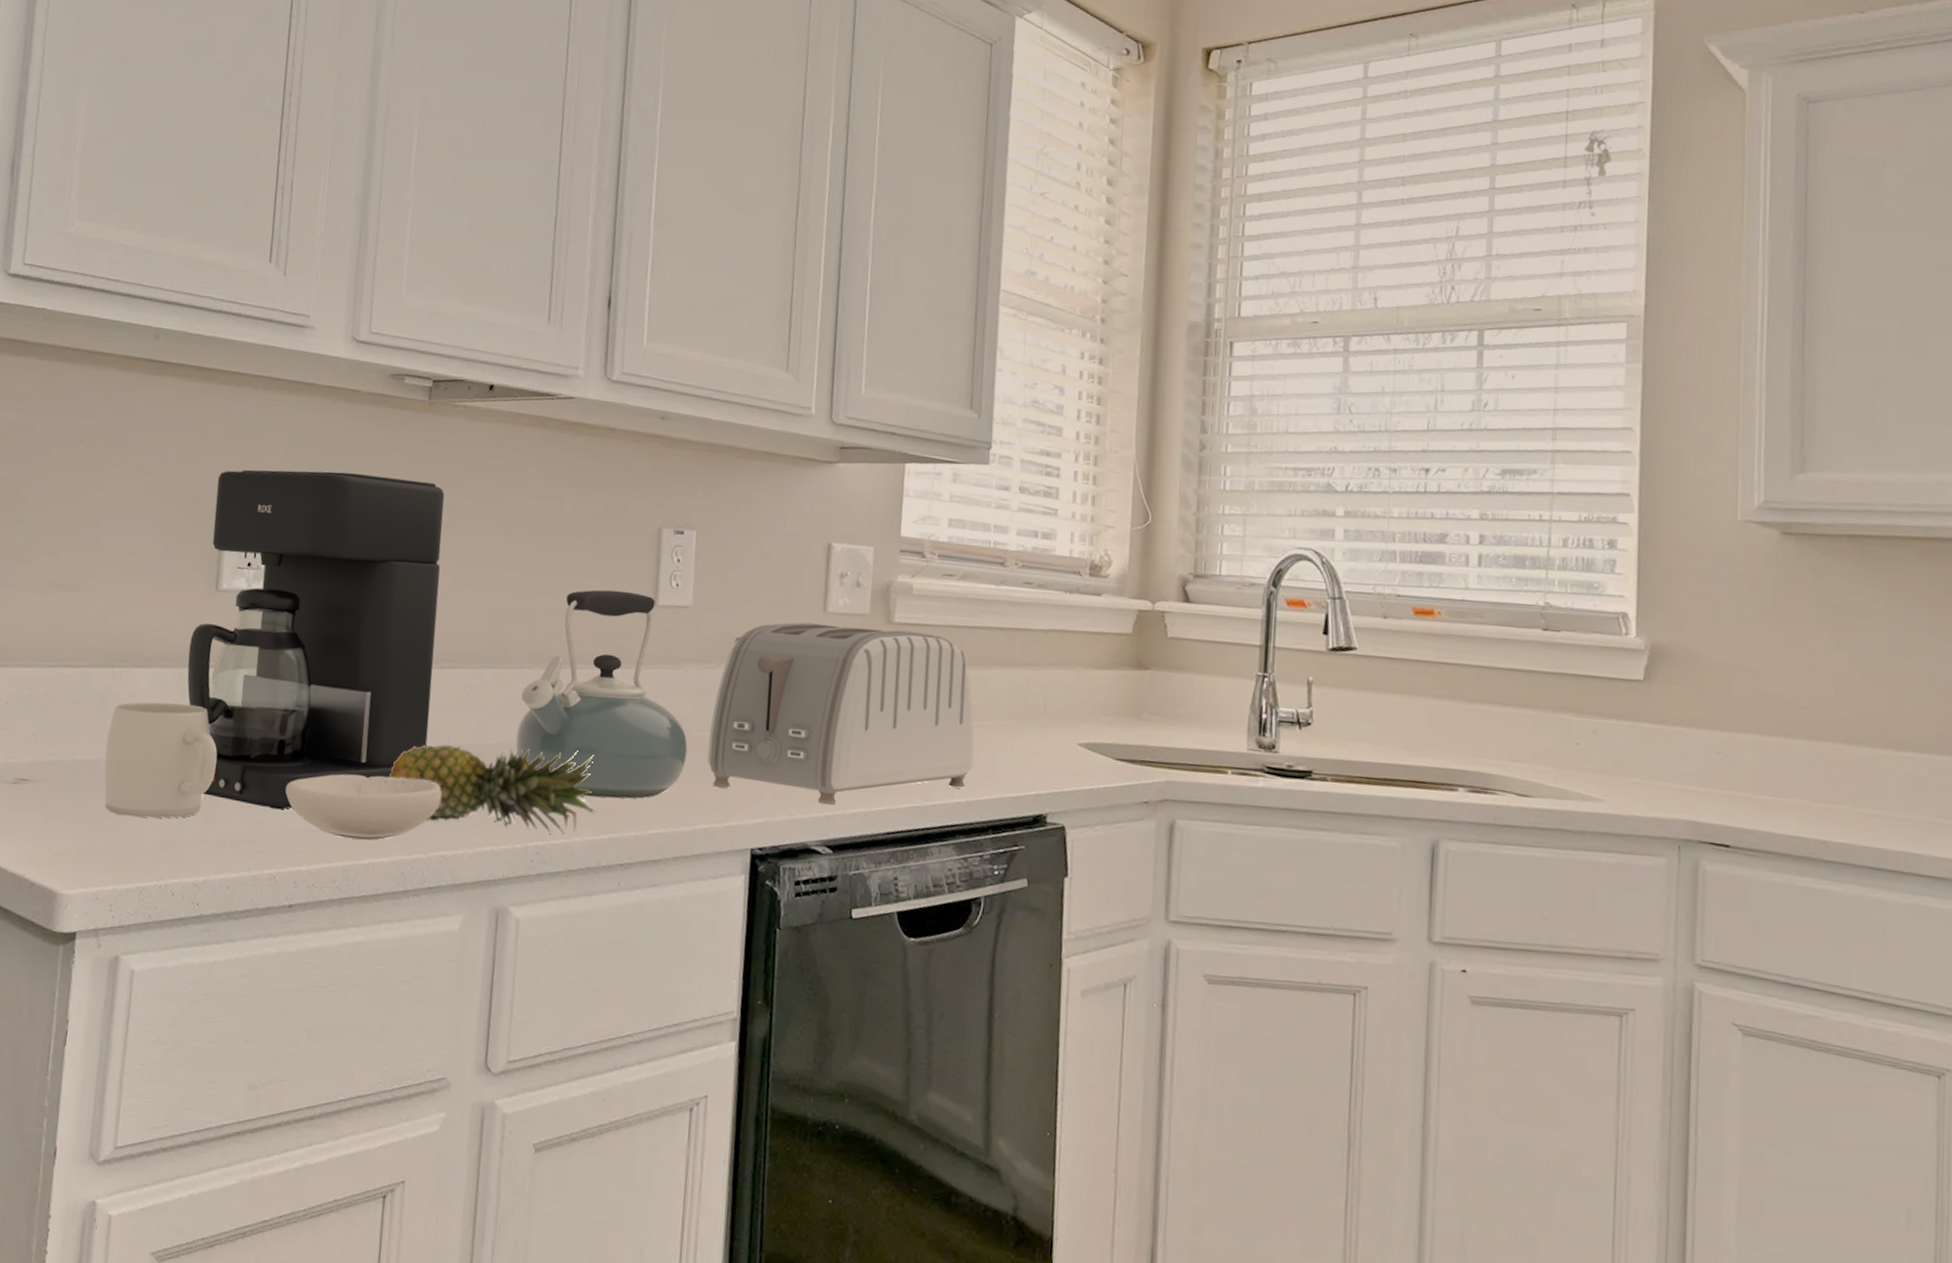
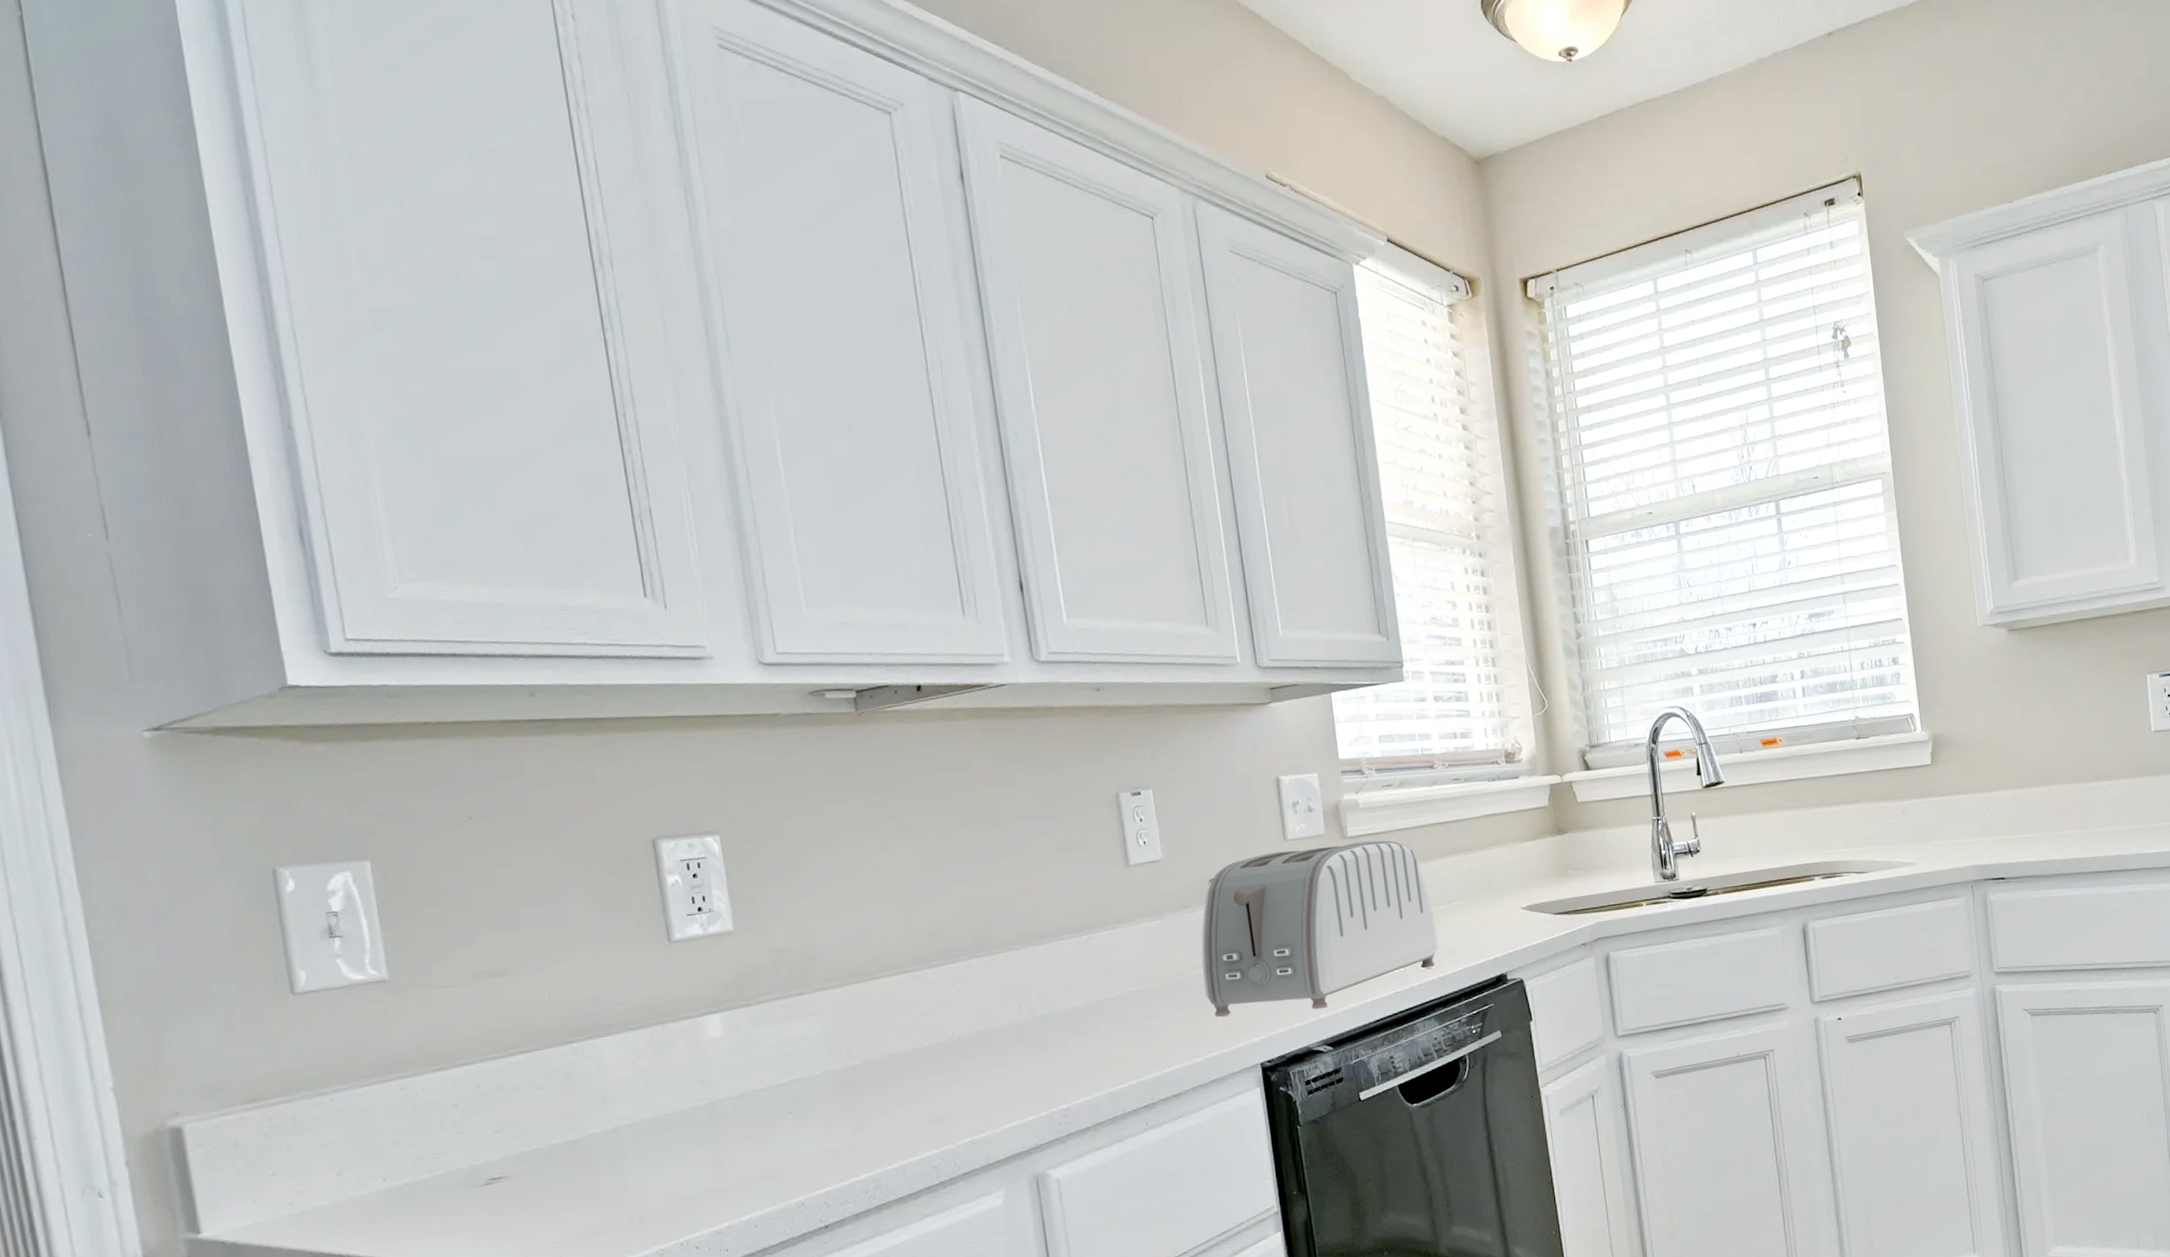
mug: present [104,702,217,818] -> none [582,1060,714,1187]
coffee maker: present [187,469,445,810] -> none [641,792,931,1145]
bowl: present [285,773,442,840] -> none [794,1074,958,1150]
fruit: present [390,744,598,835] -> none [899,1012,1113,1113]
kettle: present [515,589,688,799] -> none [1015,857,1186,1054]

